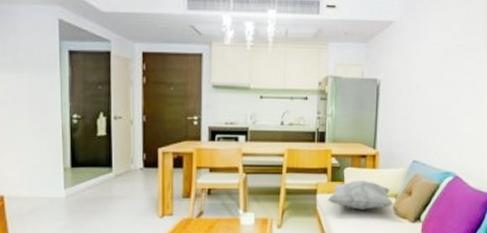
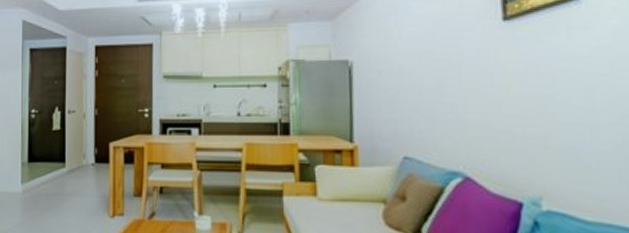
decorative pillow: present [327,181,394,211] -> none [296,181,383,219]

